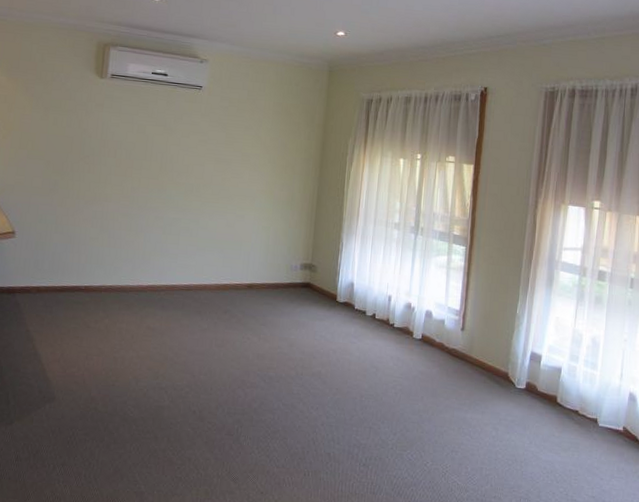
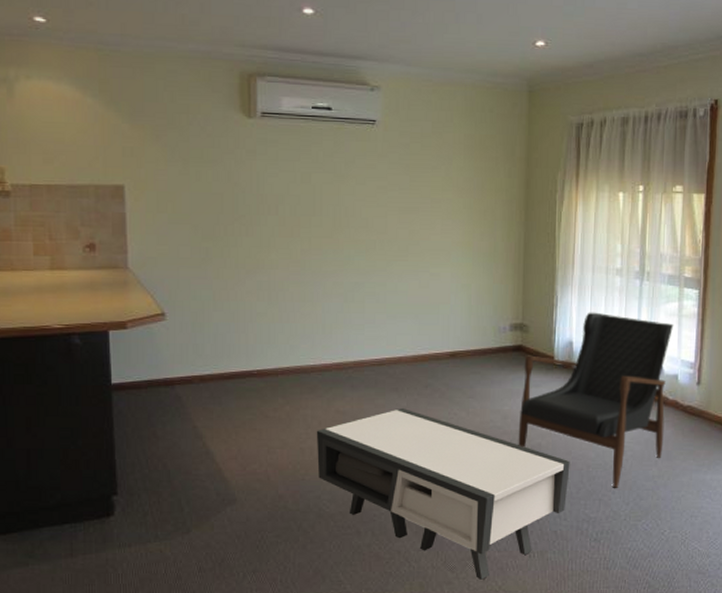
coffee table: none [126,329,346,492] -> present [316,408,570,580]
armchair: none [301,258,443,418] -> present [518,312,674,488]

